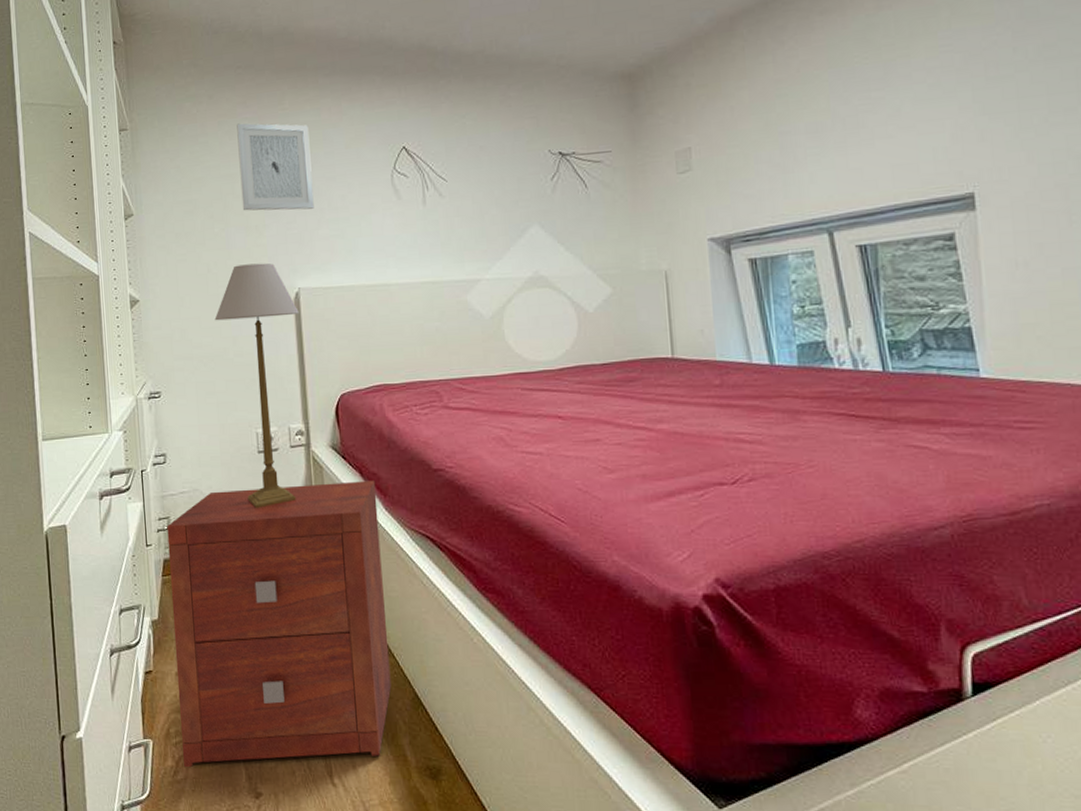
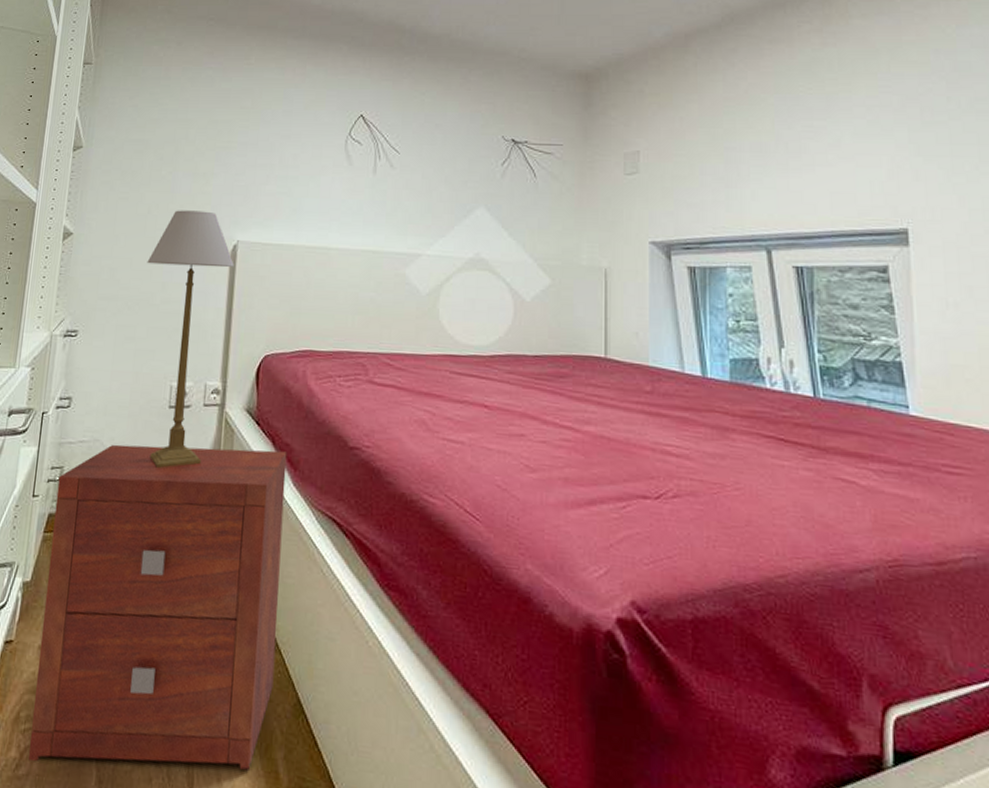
wall art: present [237,123,314,211] -> none [193,72,271,163]

